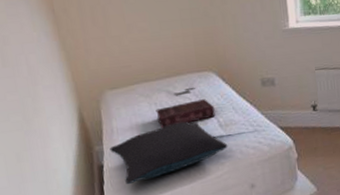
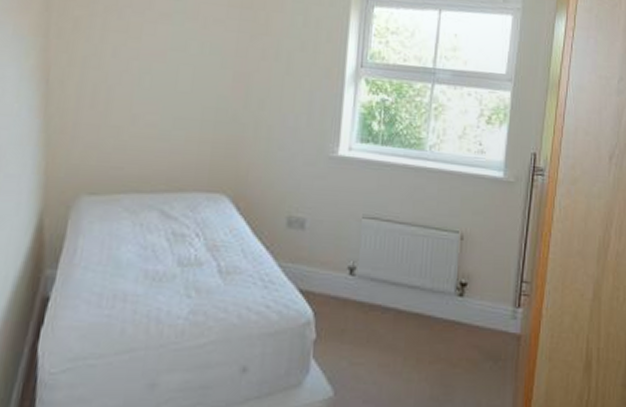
pillow: present [109,122,228,184] -> none [64,256,224,332]
book: present [155,87,216,129] -> none [137,210,218,261]

